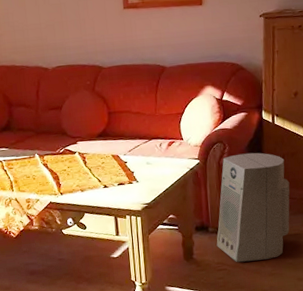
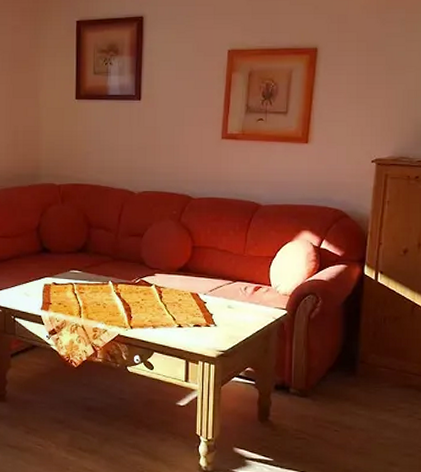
air purifier: present [216,152,290,263] -> none [297,310,389,435]

